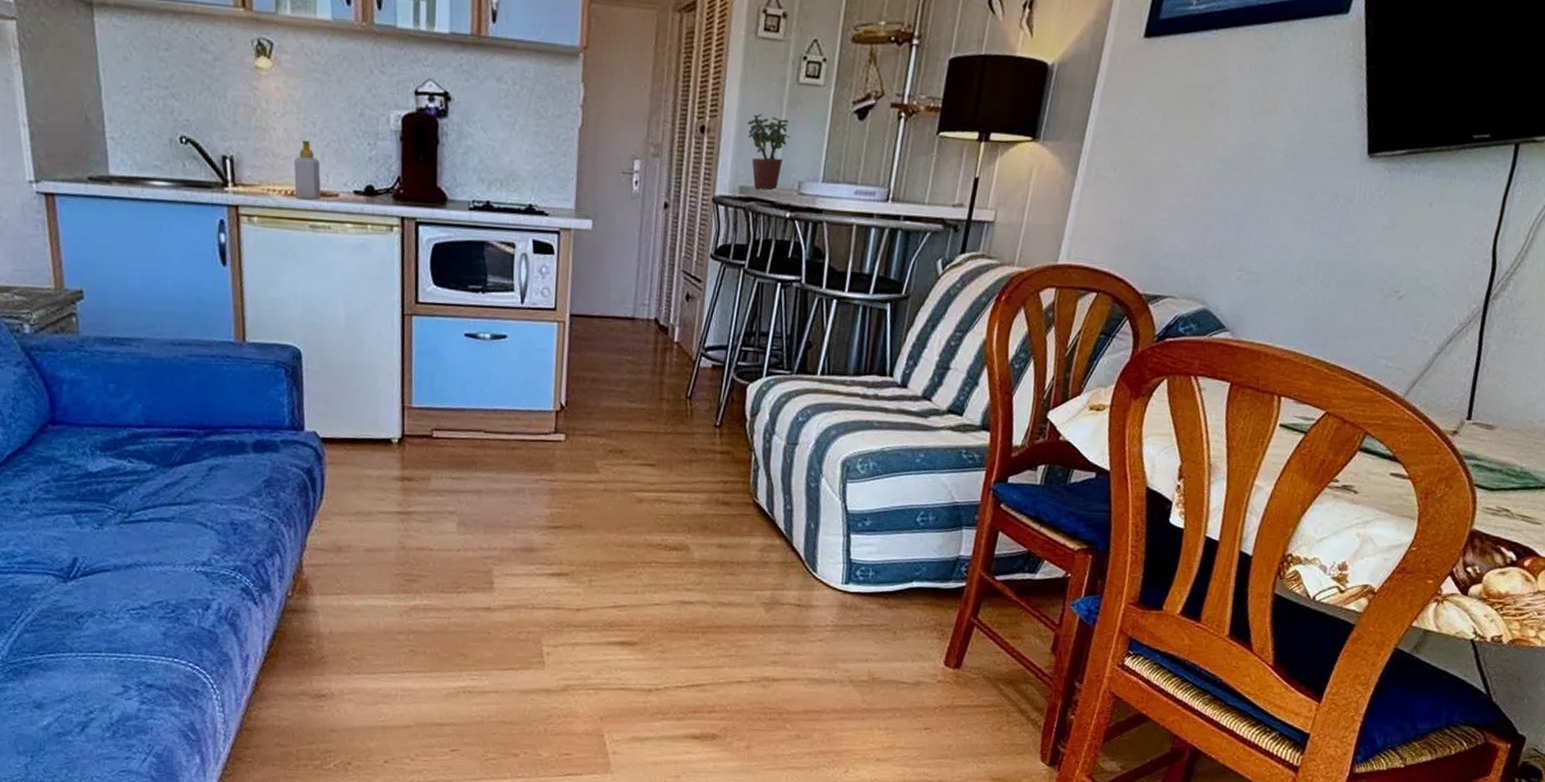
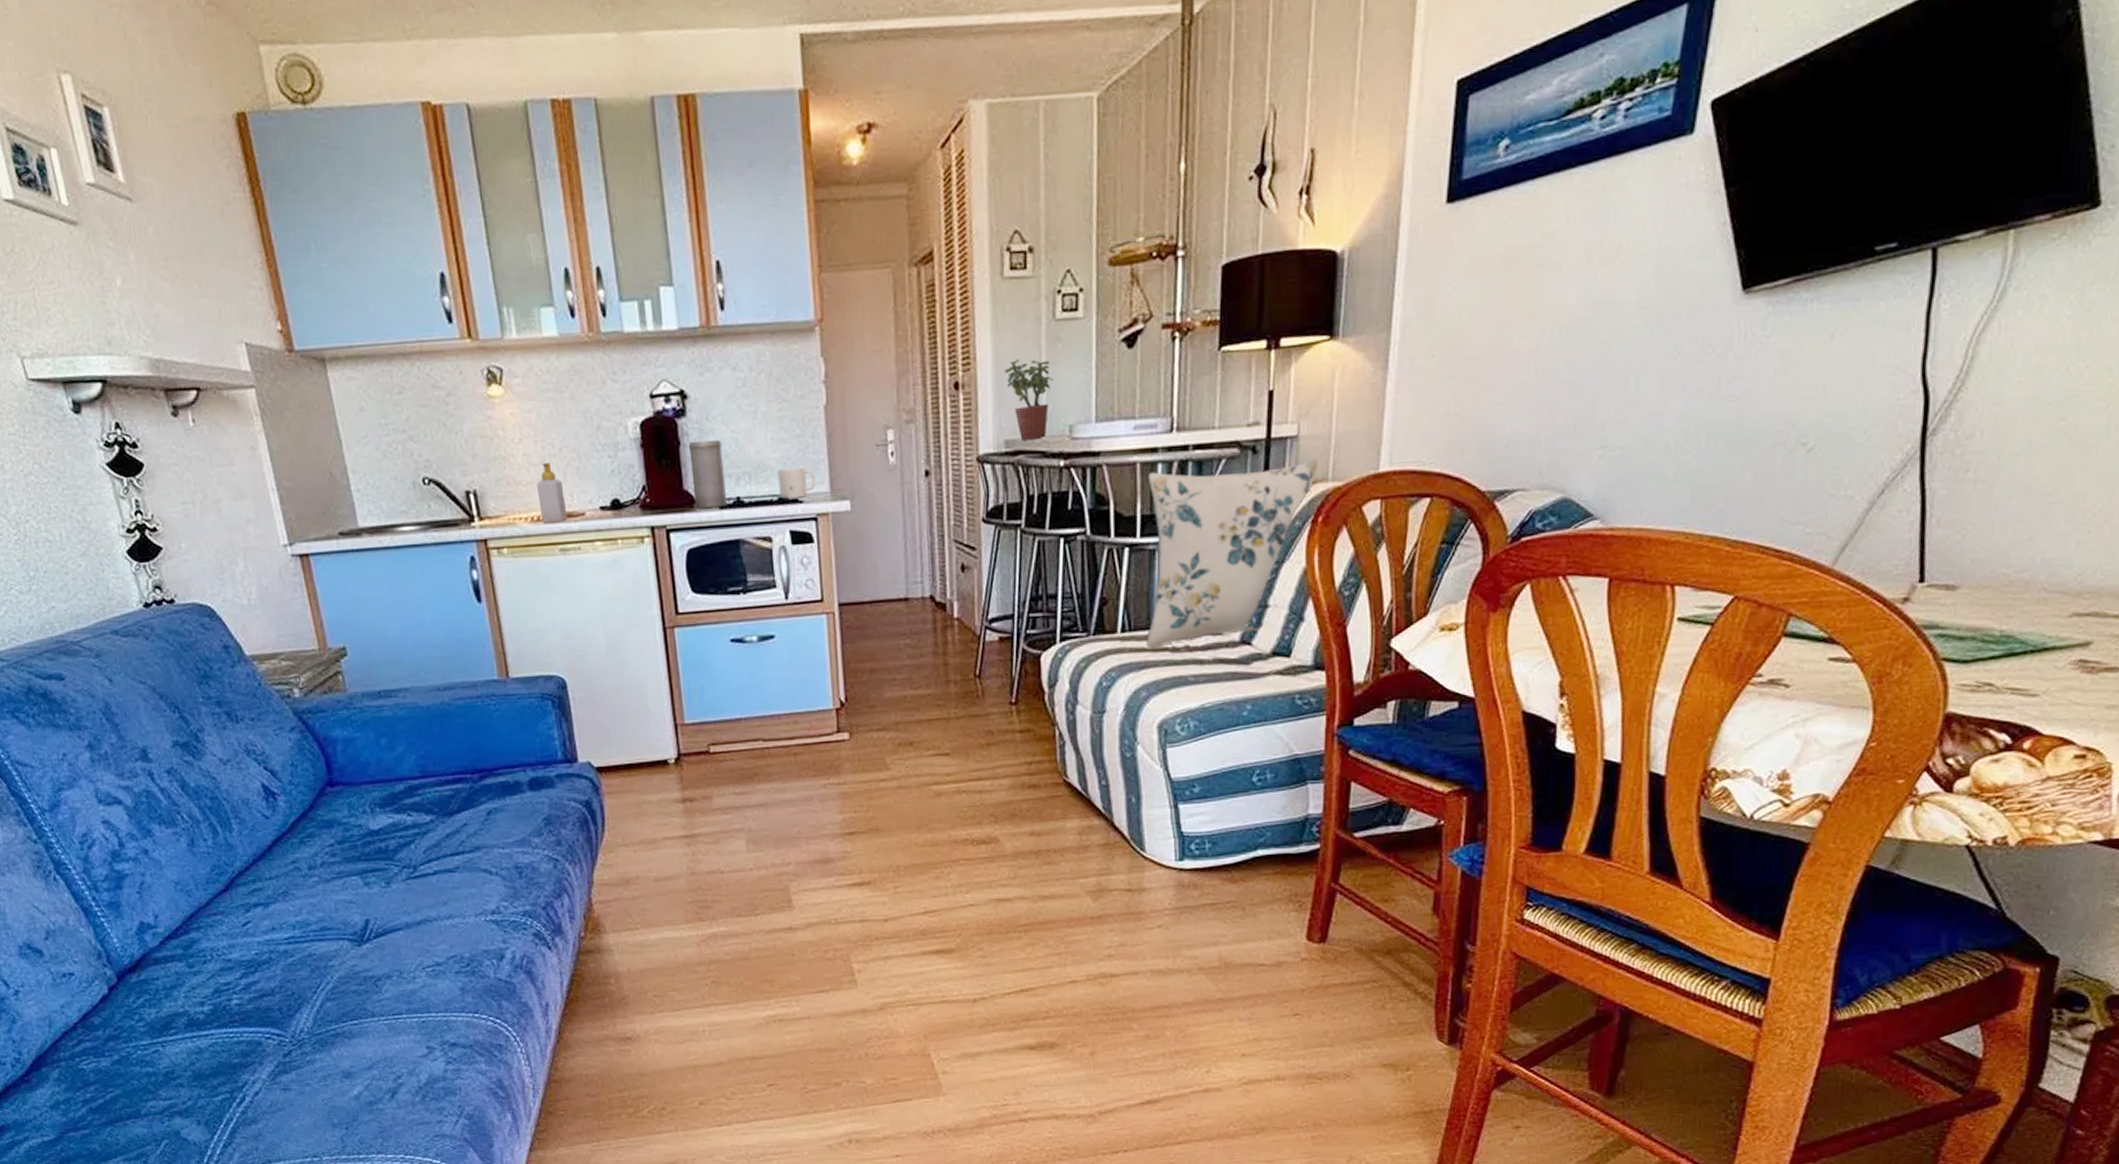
canister: none [445,142,479,209] -> present [688,439,728,509]
mug: none [526,180,563,211] -> present [777,467,816,499]
pillow: none [841,235,1009,391] -> present [1146,459,1319,646]

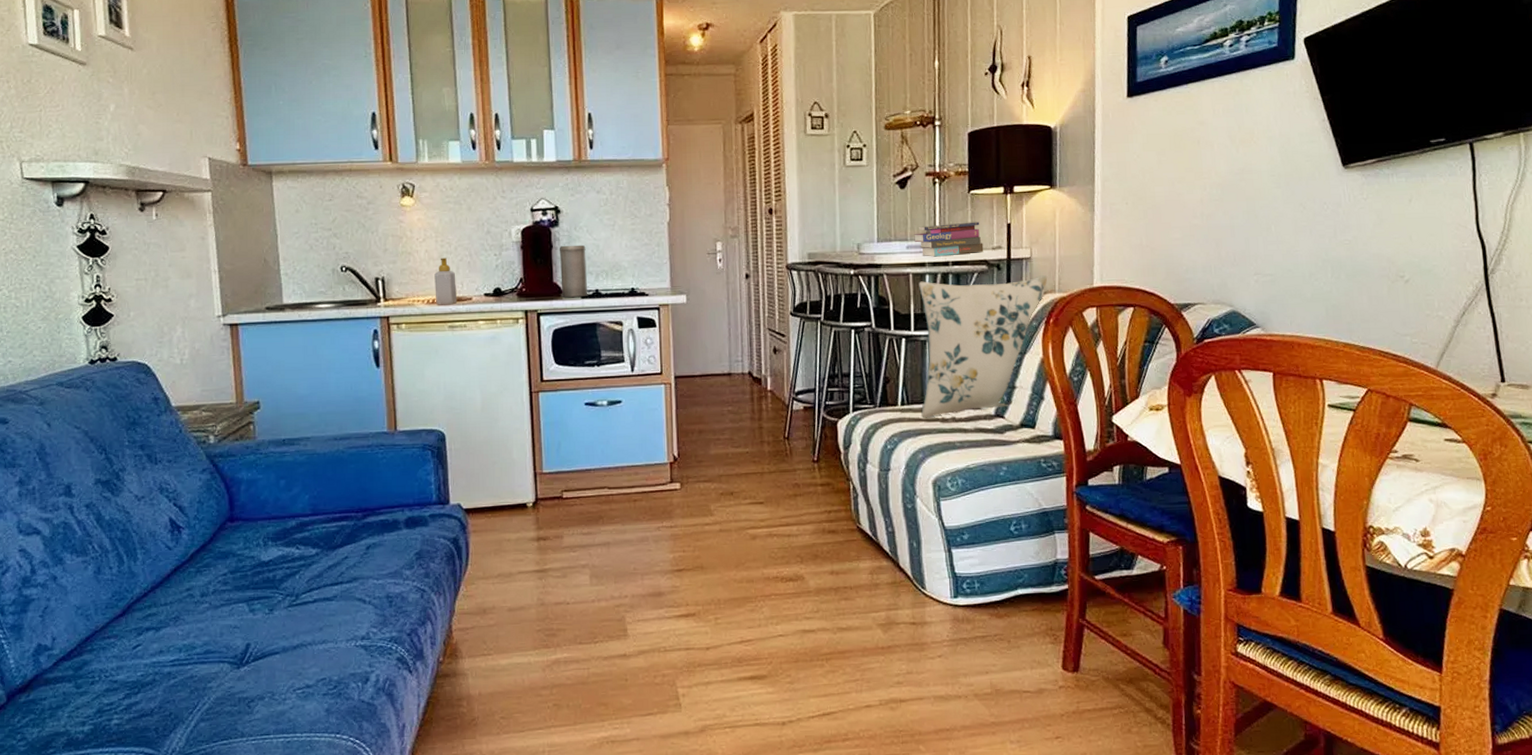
mug: present [777,467,816,499] -> none [629,268,660,292]
potted plant: present [1004,358,1053,441] -> none [807,193,845,254]
books: none [1144,389,1236,440] -> present [914,221,984,257]

